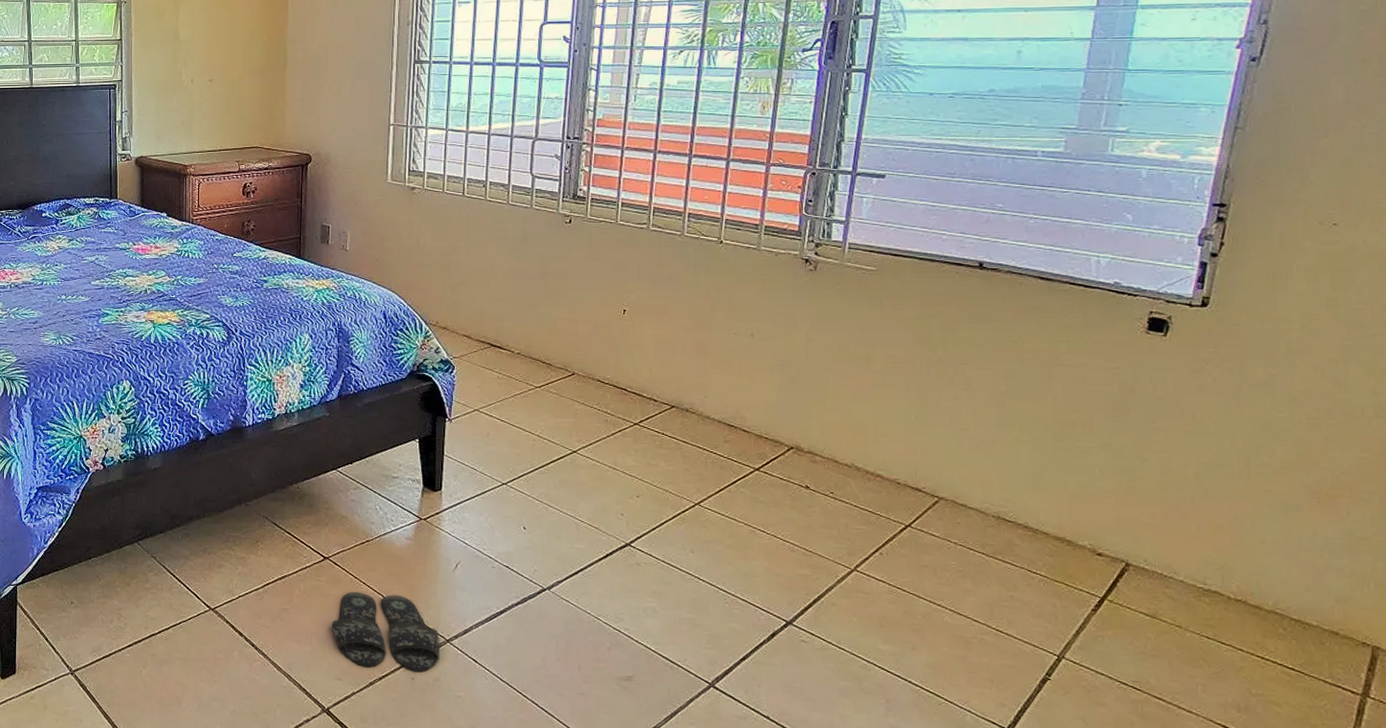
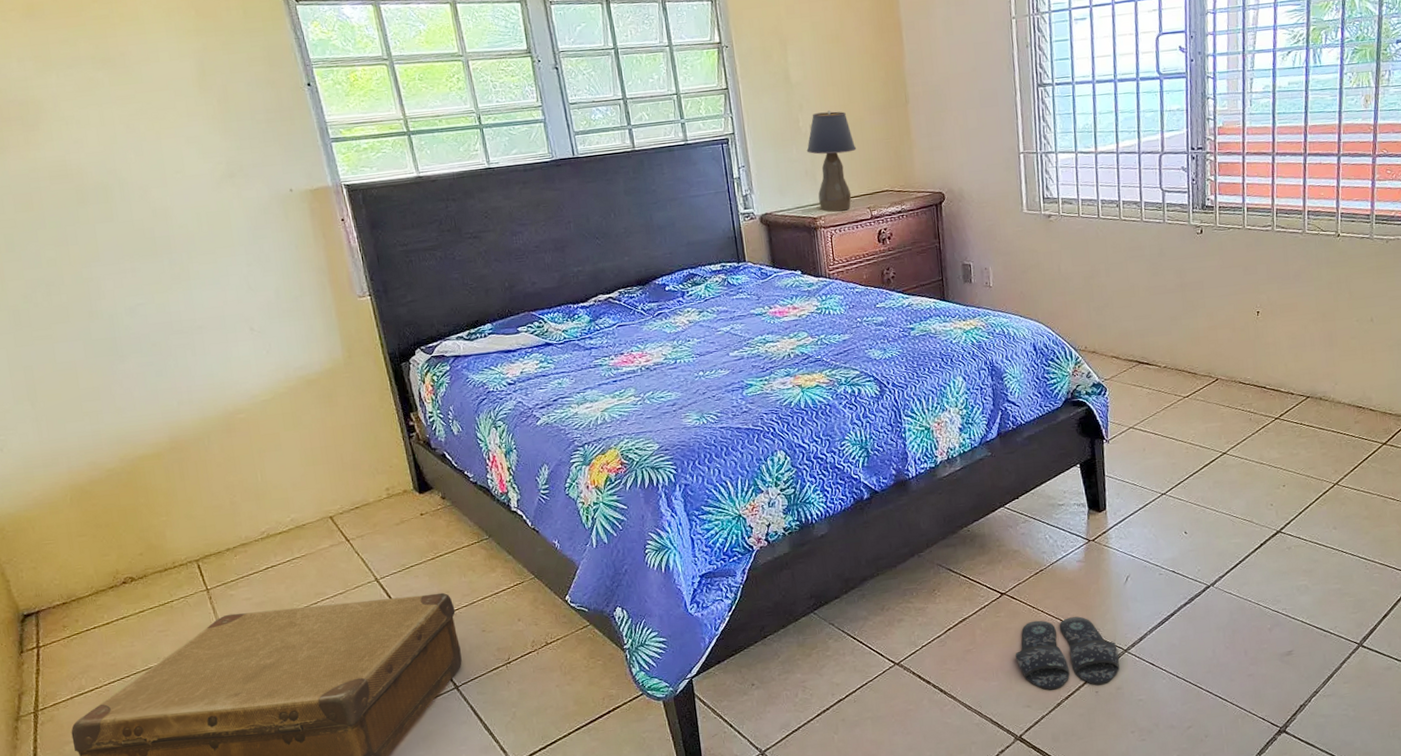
table lamp: none [186,68,233,162] -> present [806,111,857,212]

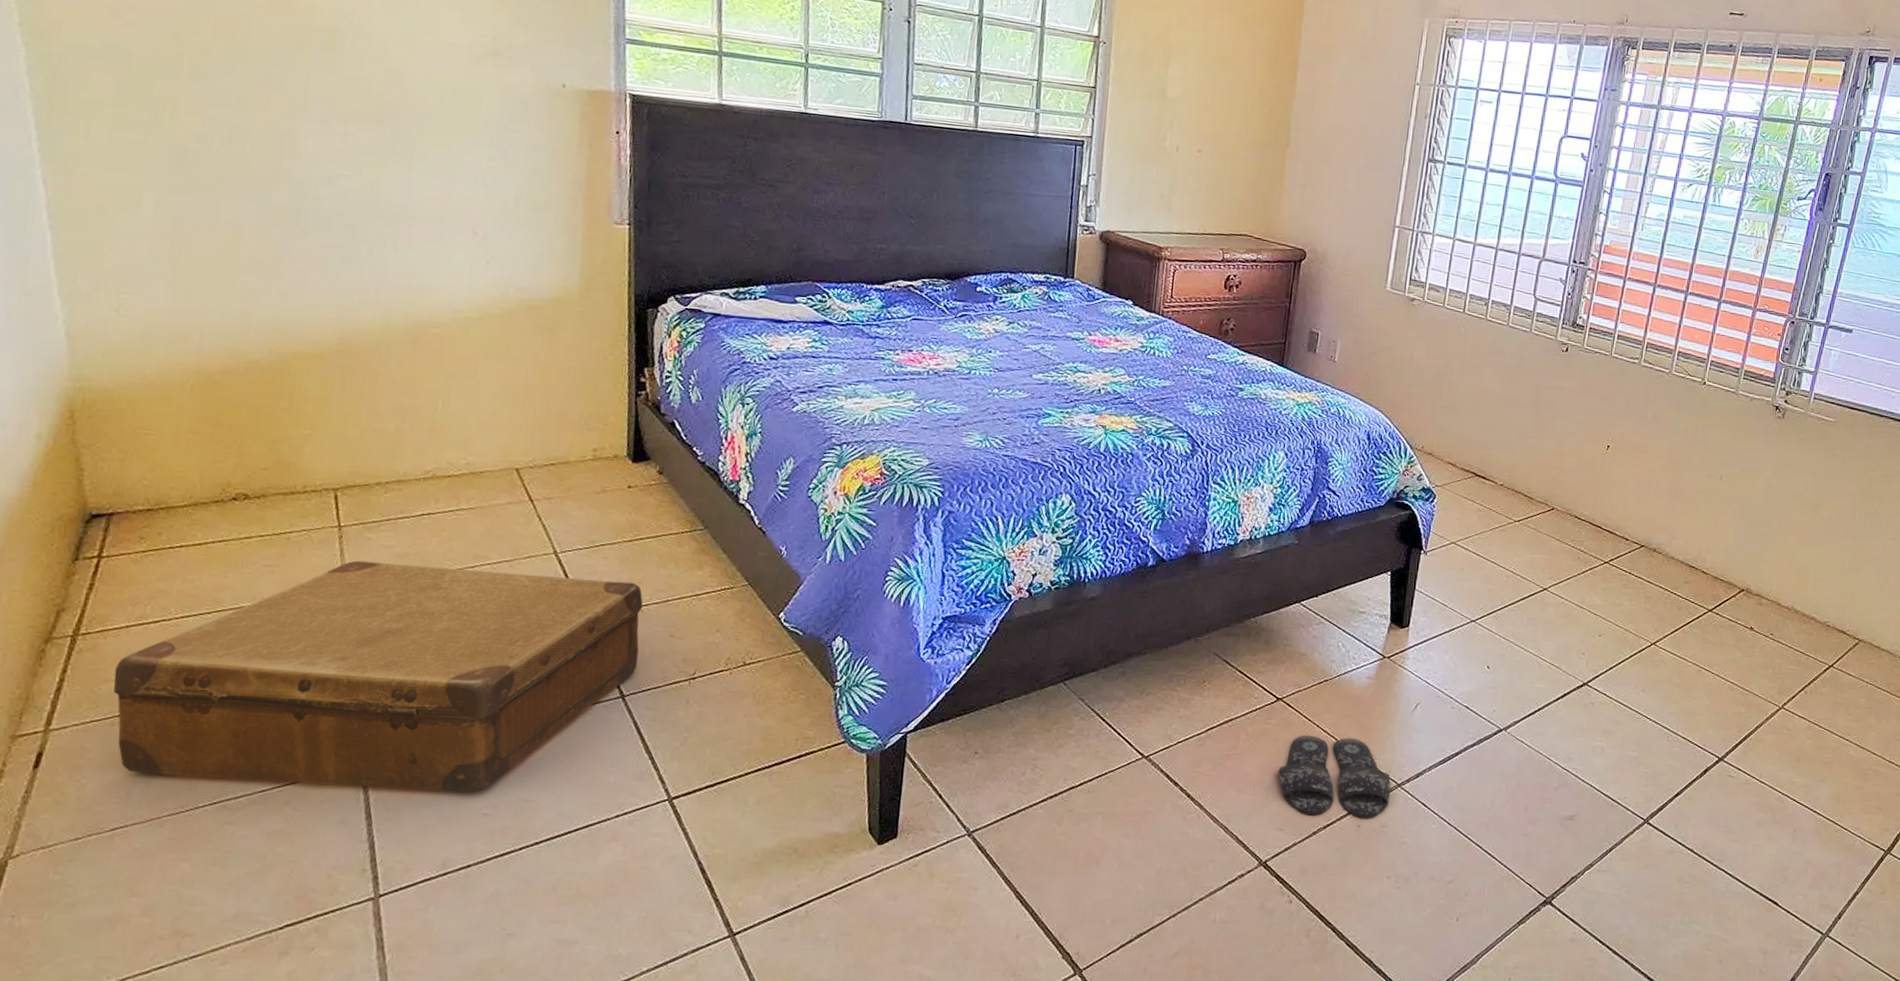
table lamp: present [806,111,857,212] -> none [1167,135,1223,247]

